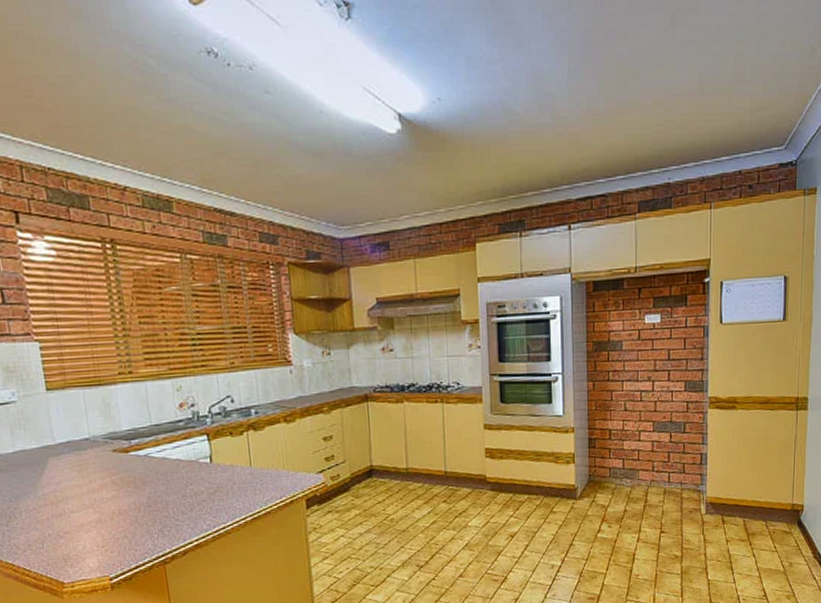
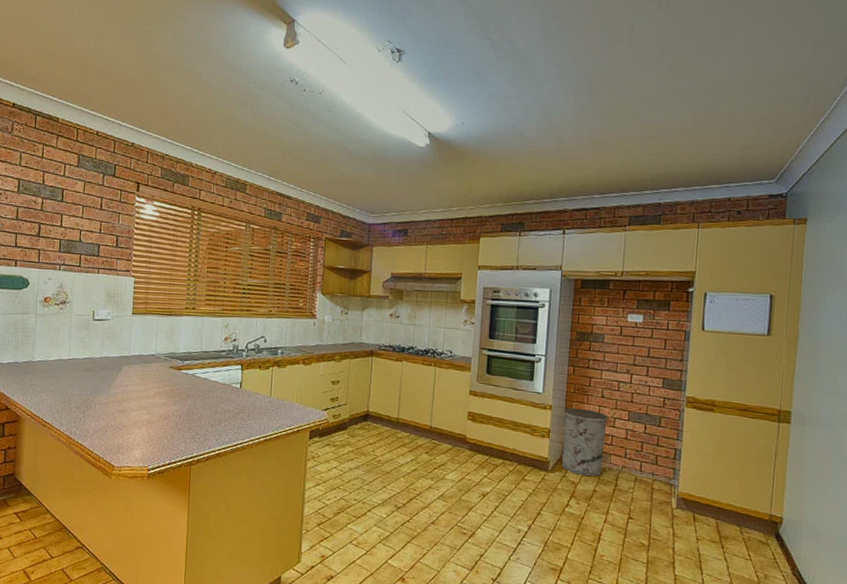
trash can: none [587,425,632,497] -> present [561,407,608,477]

